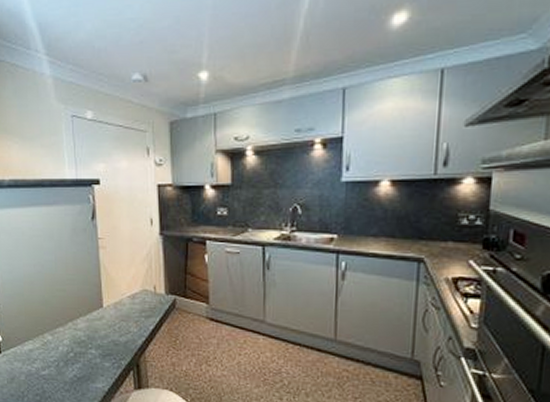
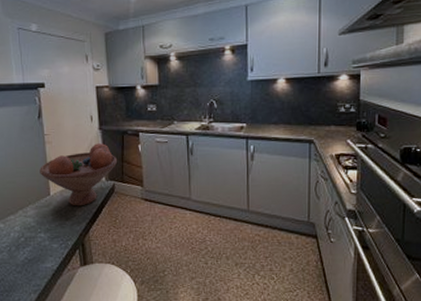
fruit bowl: none [92,251,180,322] -> present [39,143,118,206]

